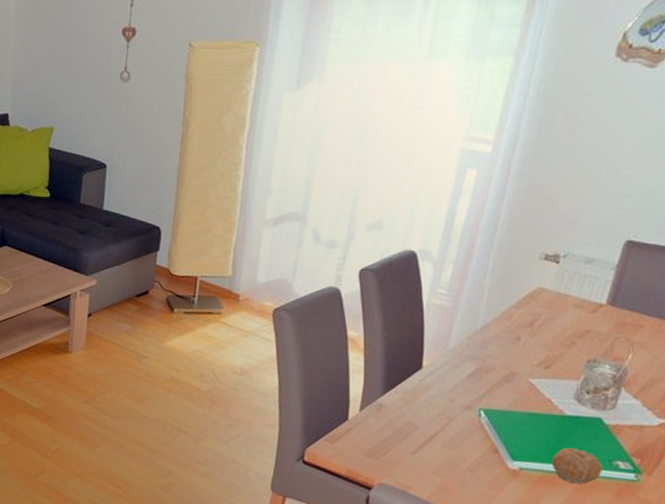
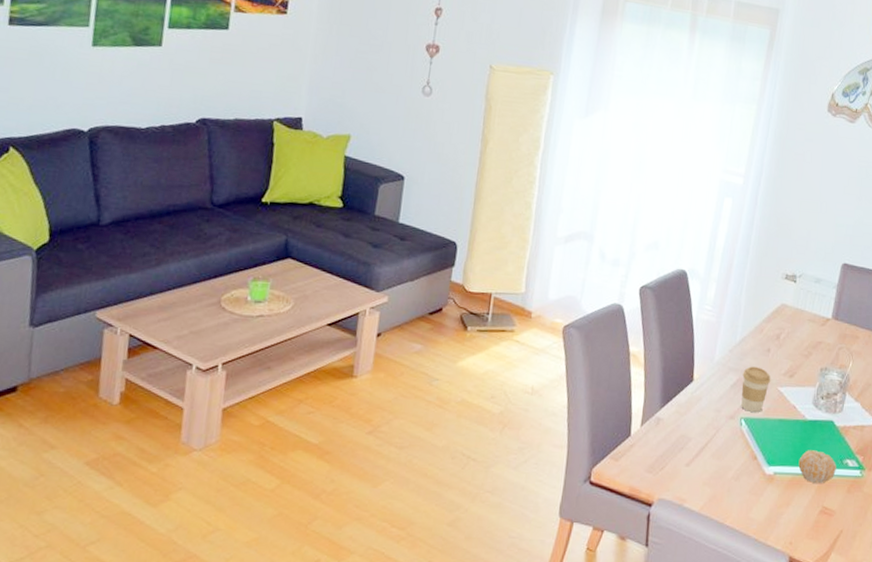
coffee cup: none [480,355,520,404] -> present [741,366,771,412]

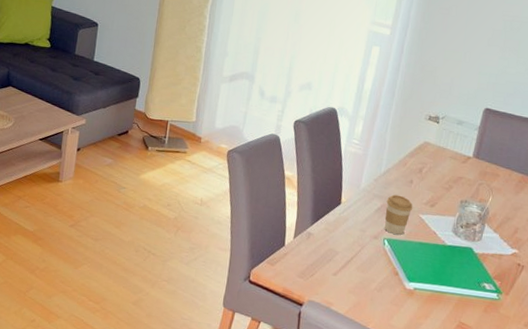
fruit: present [798,450,836,483] -> none [437,271,474,302]

